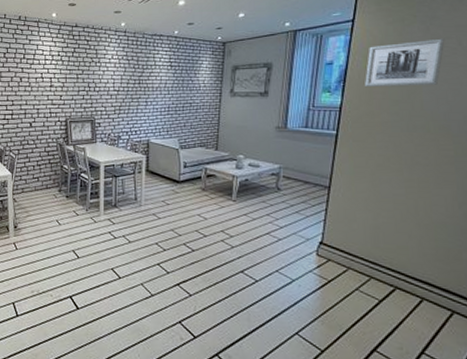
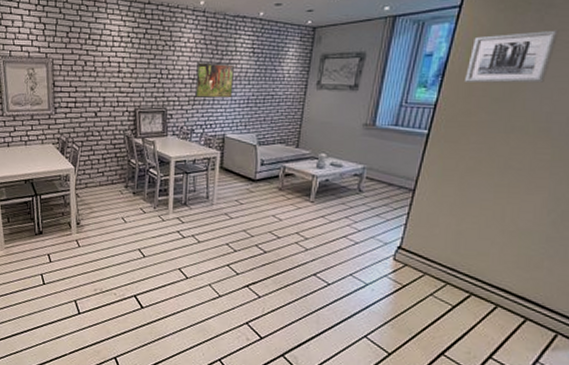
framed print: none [120,76,154,107] -> present [195,62,234,99]

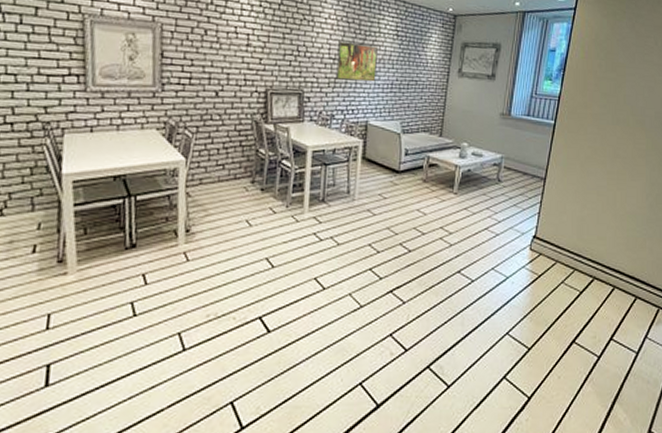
wall art: present [465,30,559,83] -> none [581,36,646,81]

